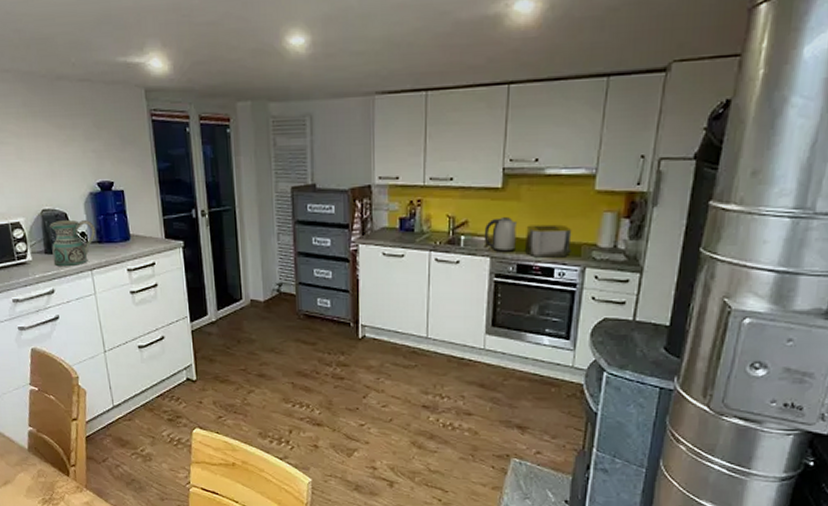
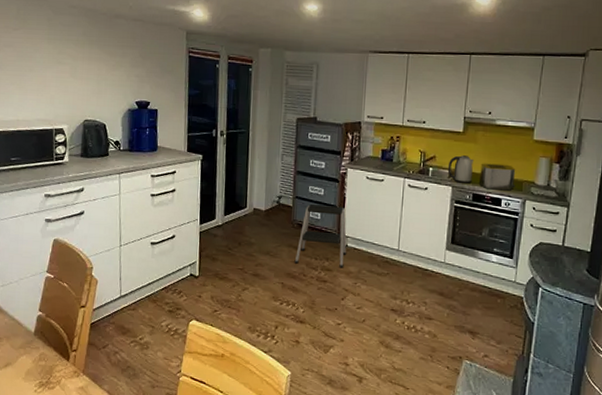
ceramic pitcher: present [49,220,96,267] -> none [87,130,129,170]
step stool: none [304,291,366,363] -> present [294,204,347,268]

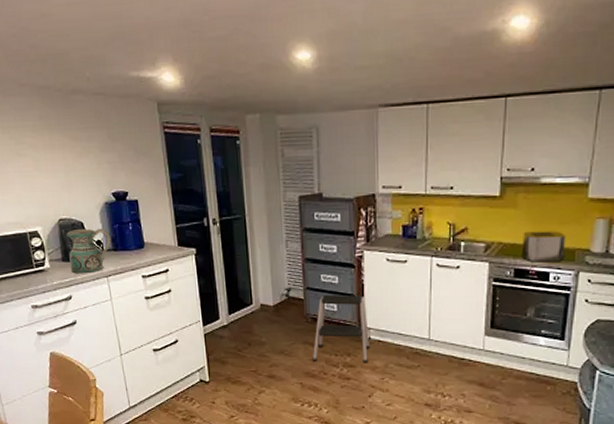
ceramic pitcher: none [87,130,129,170] -> present [66,229,112,274]
kettle: present [447,155,474,185] -> none [483,224,515,259]

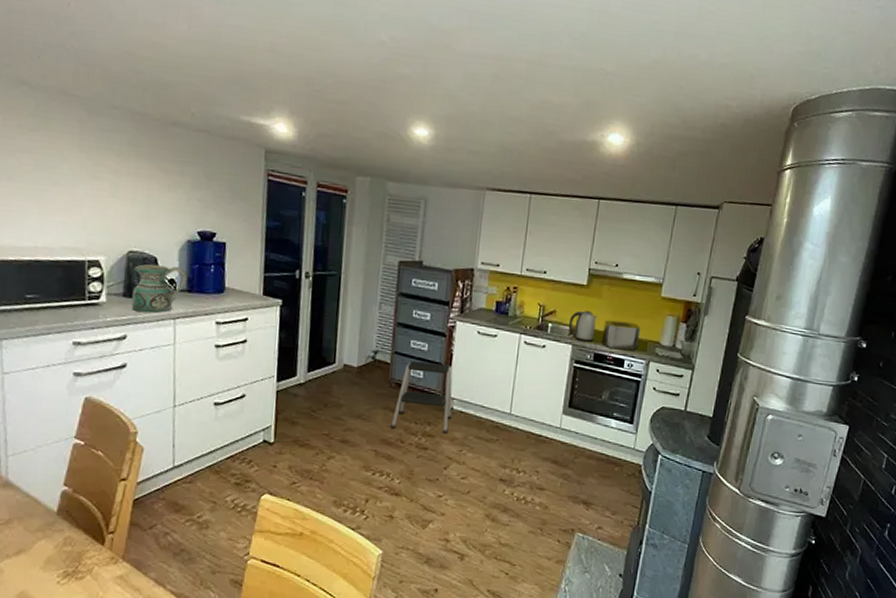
kettle: none [483,224,515,259] -> present [568,311,598,343]

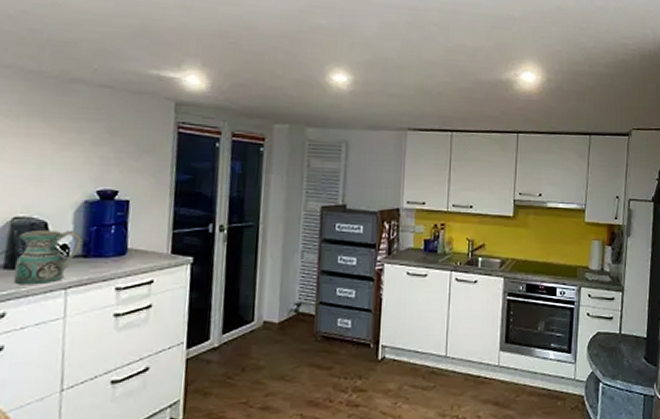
step stool: present [390,361,453,434] -> none [317,310,385,387]
kettle: present [568,311,598,343] -> none [498,242,526,274]
toaster: present [602,320,641,351] -> none [533,249,569,278]

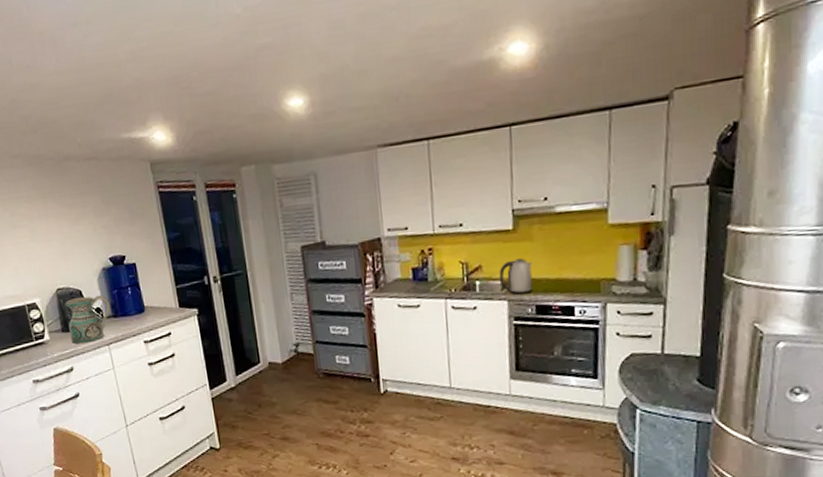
kettle: none [498,242,526,274] -> present [499,259,533,296]

